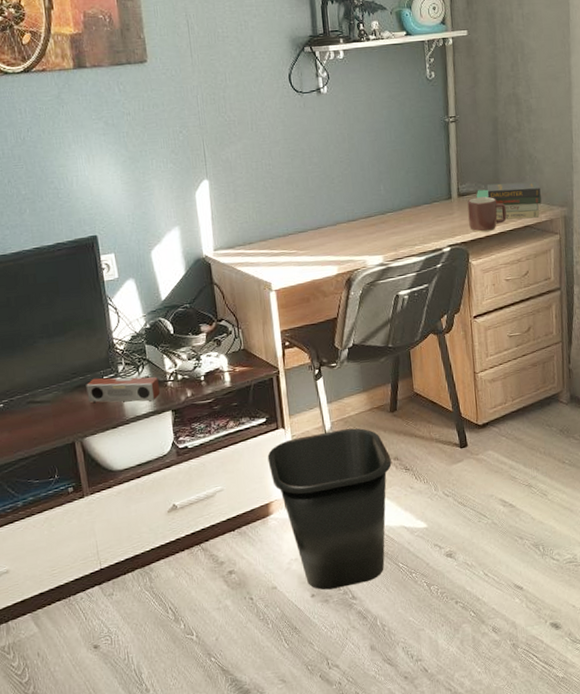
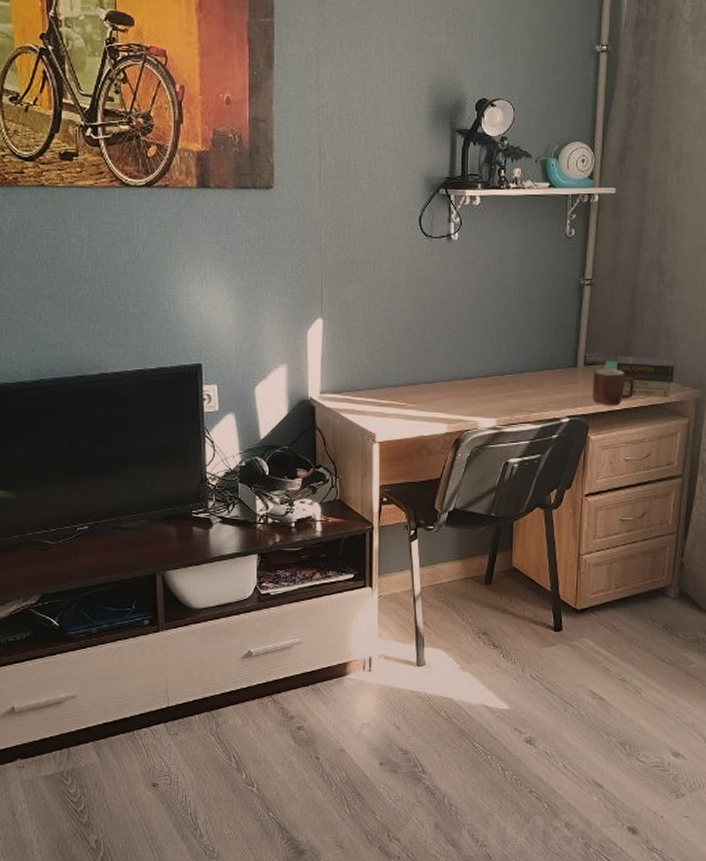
speaker: present [86,377,160,404] -> none [173,511,248,543]
waste bin: present [267,428,392,590] -> none [351,596,480,760]

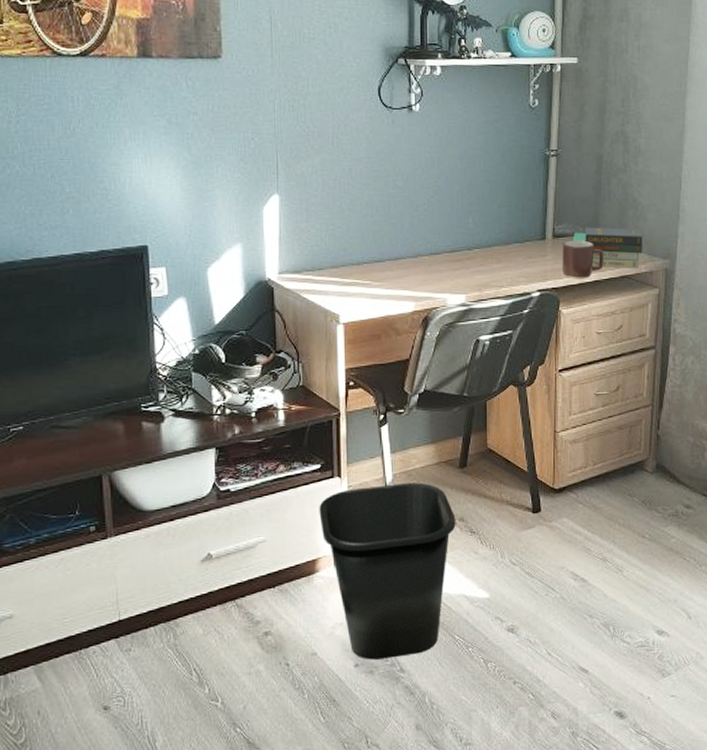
waste bin: none [351,596,480,760] -> present [319,482,456,660]

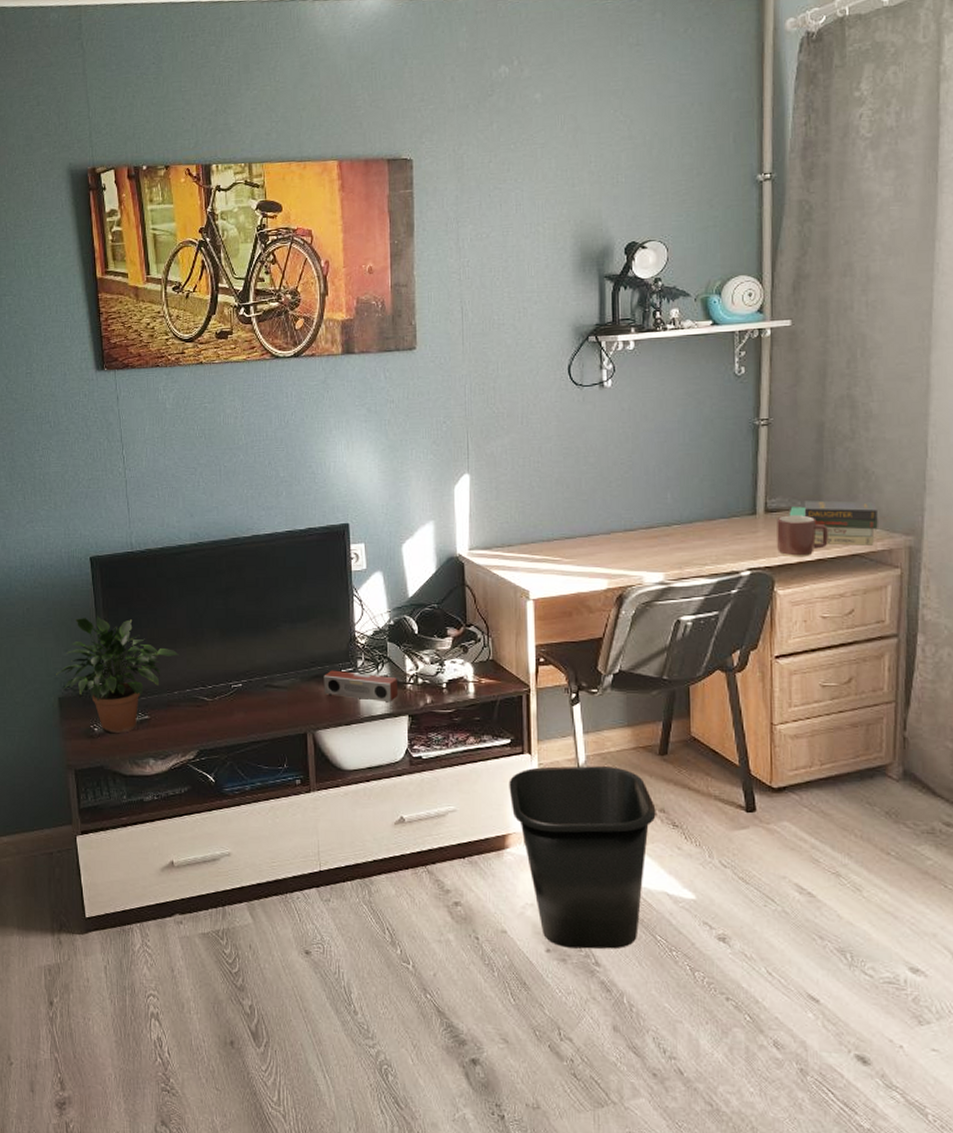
speaker: none [120,405,204,438] -> present [323,670,398,704]

